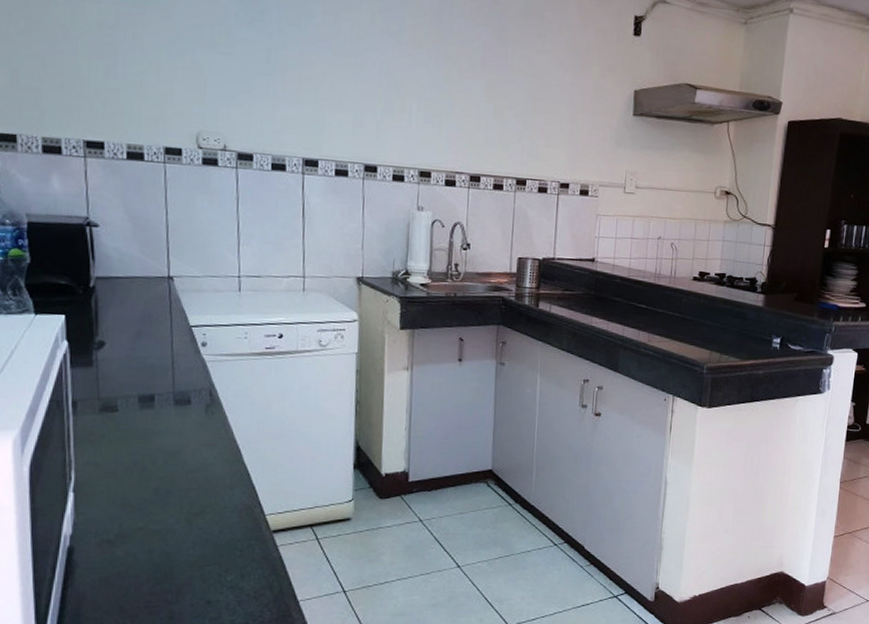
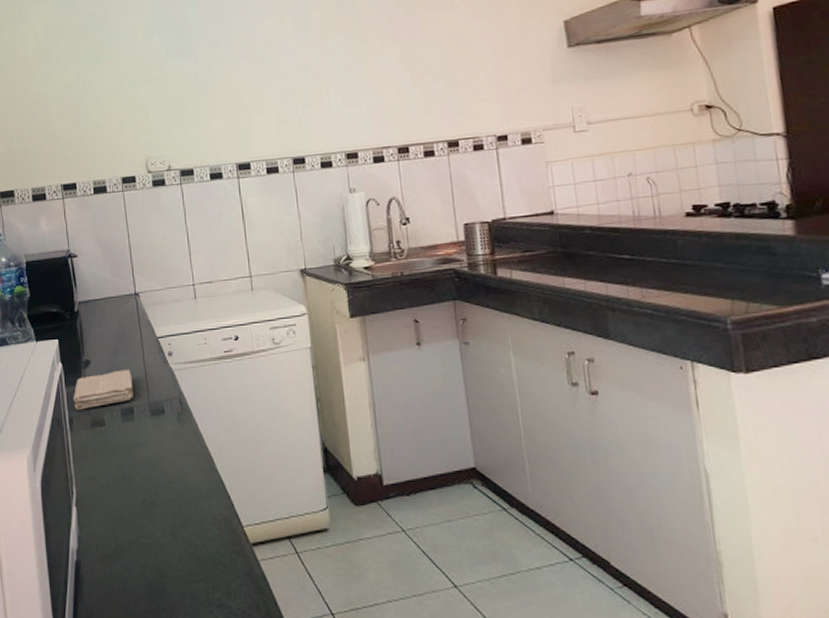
washcloth: none [79,355,156,394] -> present [73,369,133,410]

